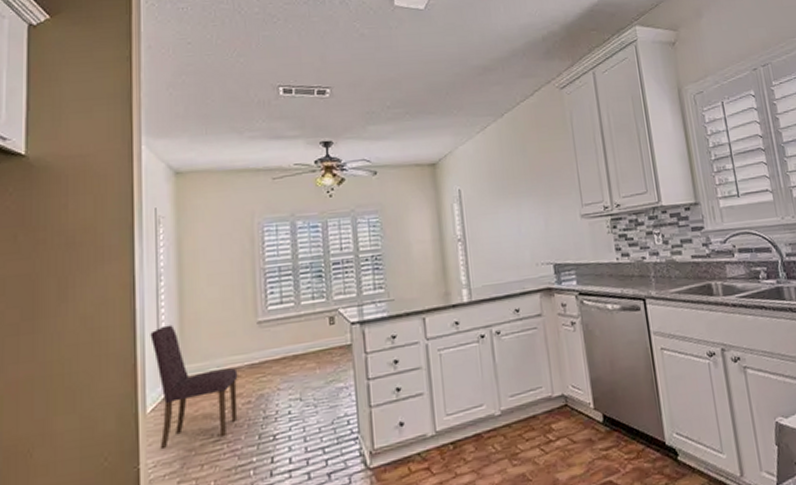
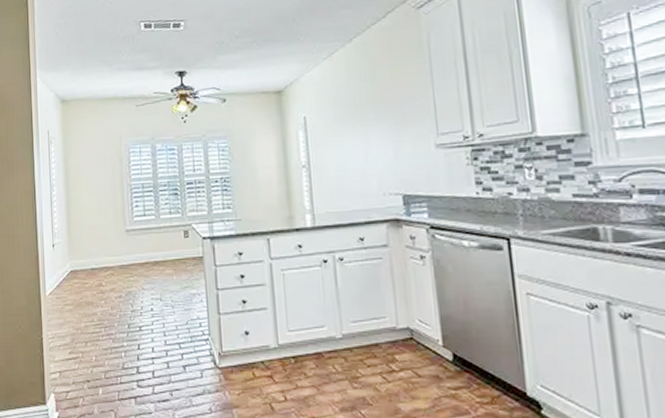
dining chair: present [150,324,238,450] -> none [47,227,112,326]

